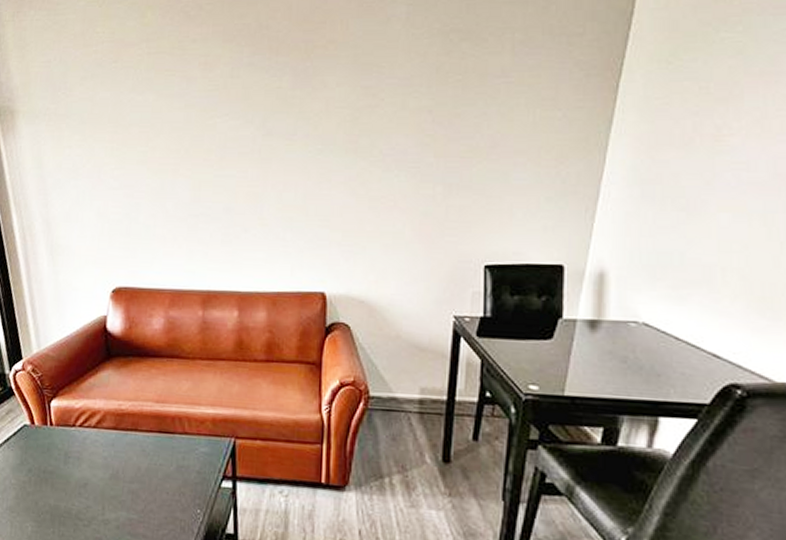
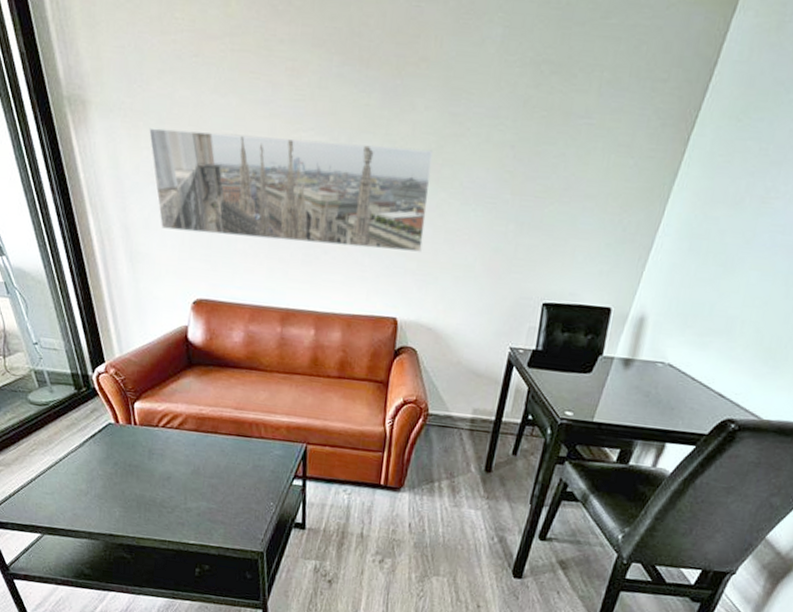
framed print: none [71,122,349,223] -> present [149,127,434,252]

